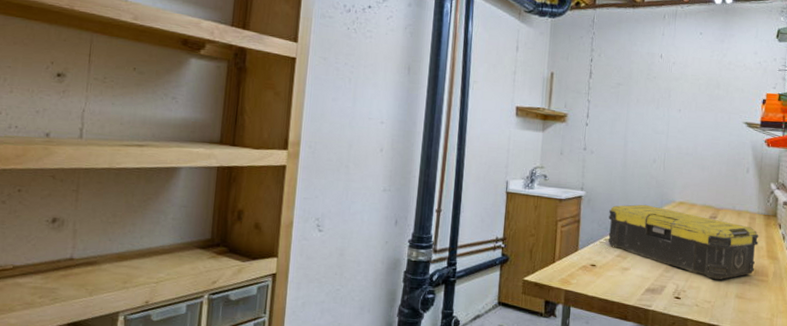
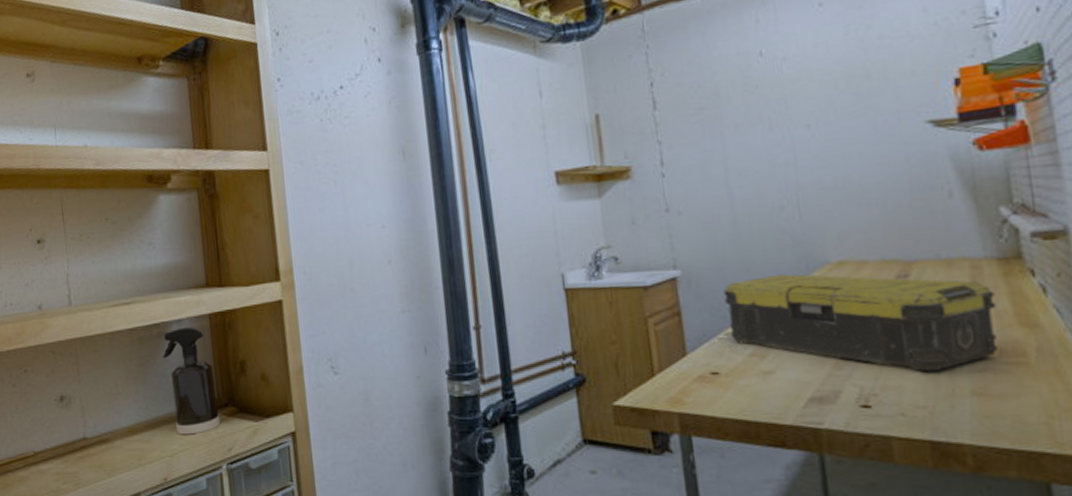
spray bottle: none [165,174,212,267] -> present [162,327,221,435]

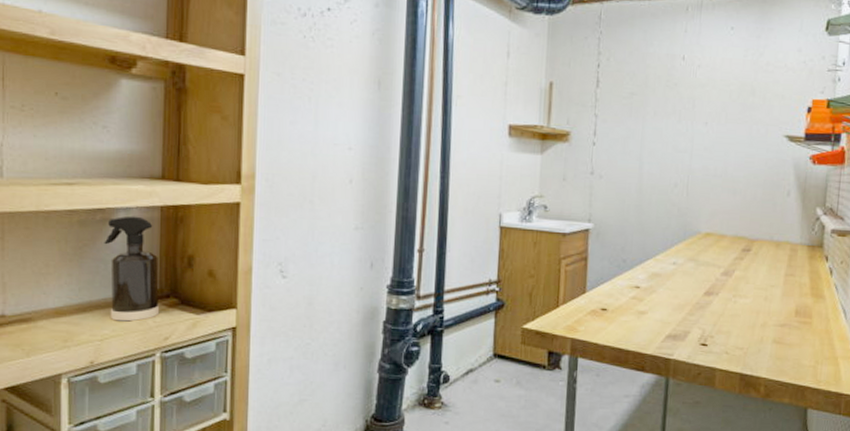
toolbox: present [723,273,998,372] -> none [621,237,801,323]

